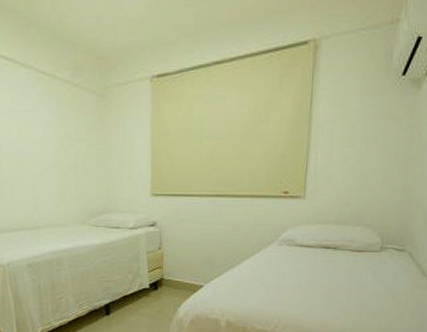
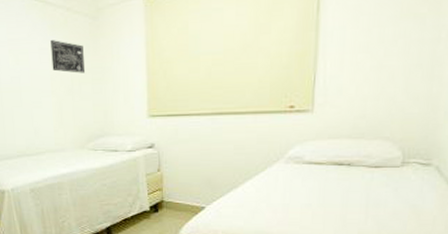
wall art: none [56,114,91,149] -> present [50,40,86,73]

